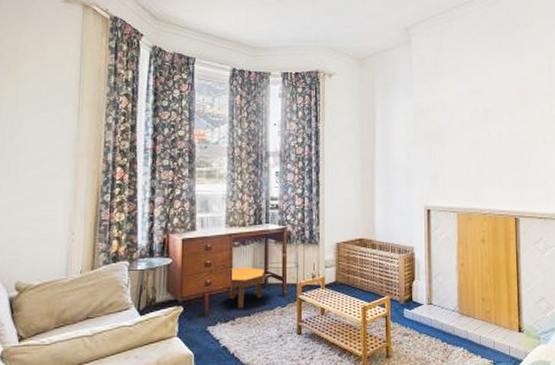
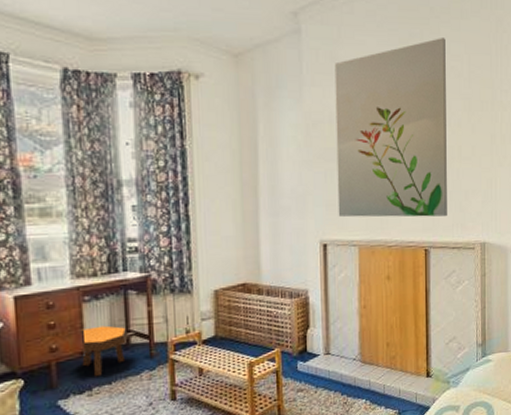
wall art: none [438,47,534,190] -> present [334,38,447,217]

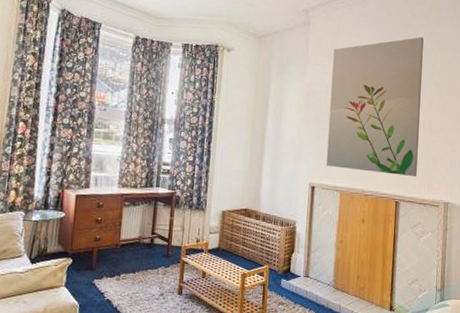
footstool: present [81,325,128,377] -> none [116,226,153,266]

